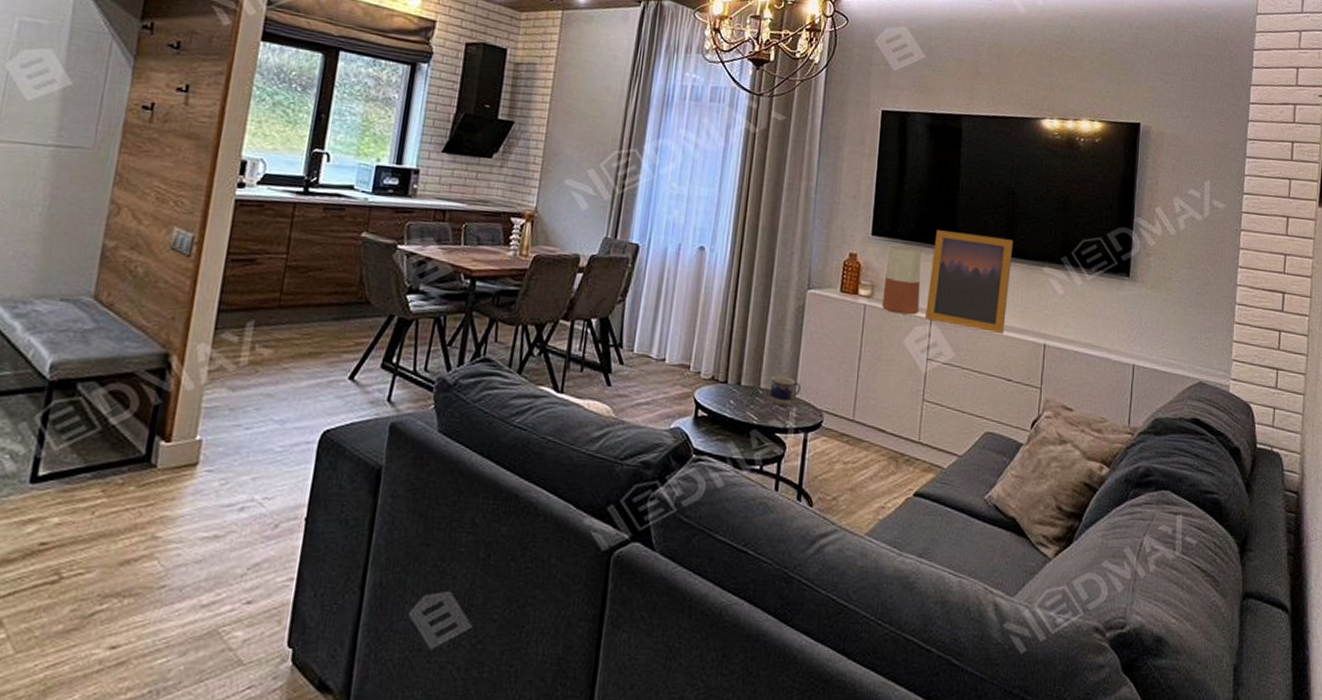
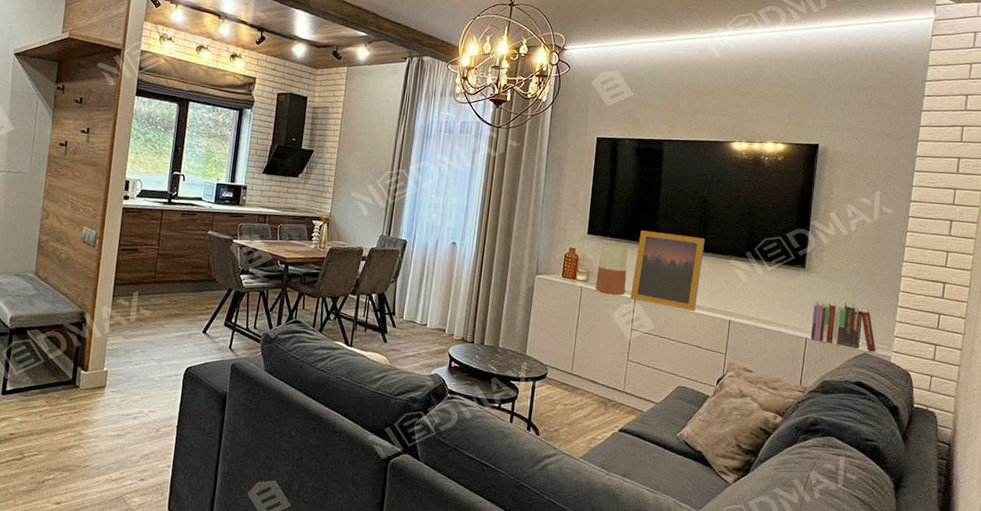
cup: present [769,375,801,407] -> none [506,338,530,362]
books: none [1138,317,1212,381] -> present [810,301,876,352]

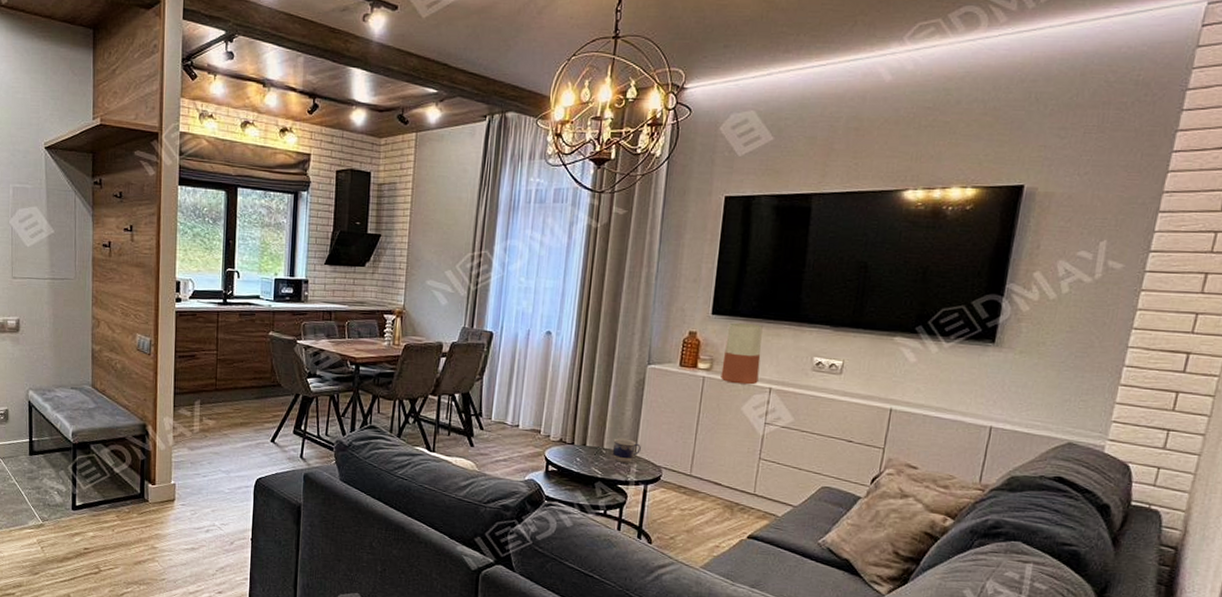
cup: none [506,338,530,362] -> present [612,438,641,464]
picture frame: present [630,230,705,312] -> none [764,306,863,401]
books: present [810,301,876,352] -> none [997,382,1085,442]

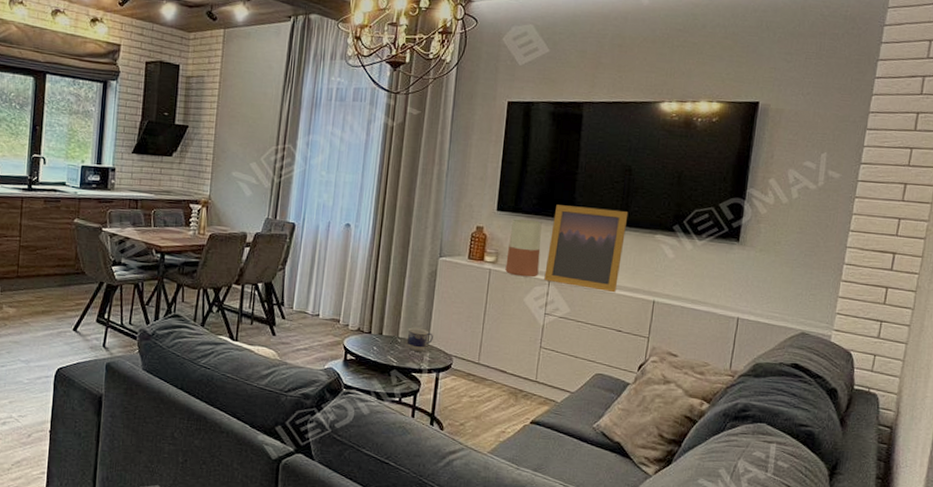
picture frame: none [764,306,863,401] -> present [544,204,629,293]

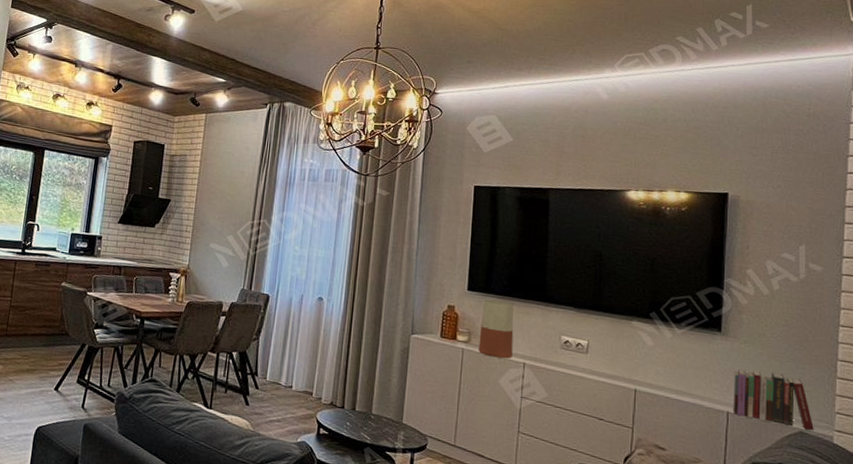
cup: present [406,327,433,353] -> none [380,404,407,431]
picture frame: present [544,204,629,293] -> none [519,287,602,379]
books: none [743,277,815,331] -> present [733,369,814,431]

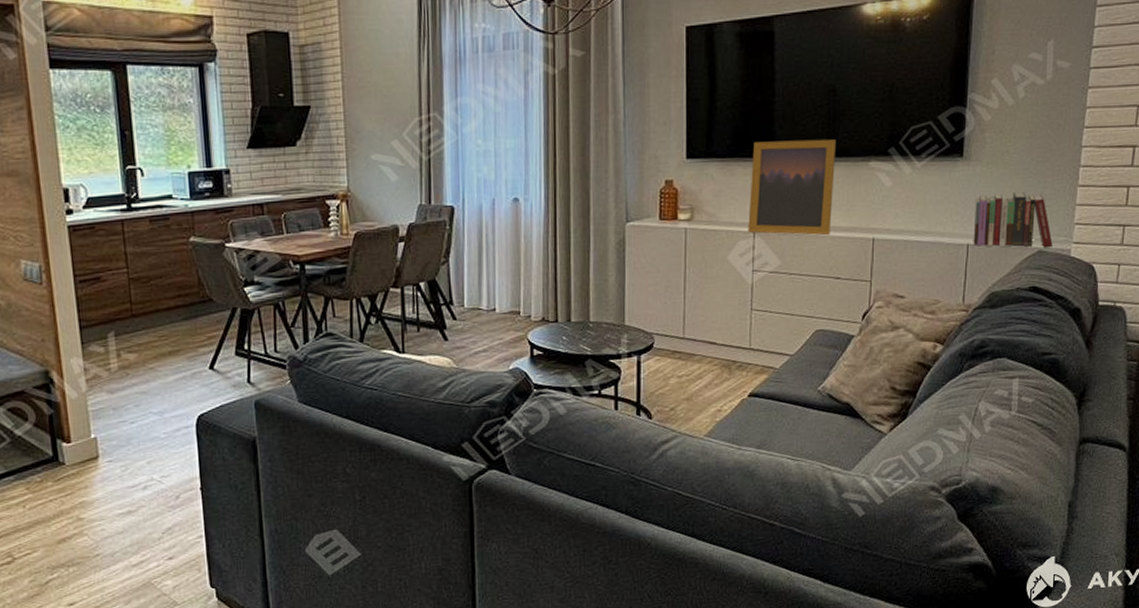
vase: present [478,299,514,359] -> none [703,164,741,232]
picture frame: none [519,287,602,379] -> present [748,139,837,236]

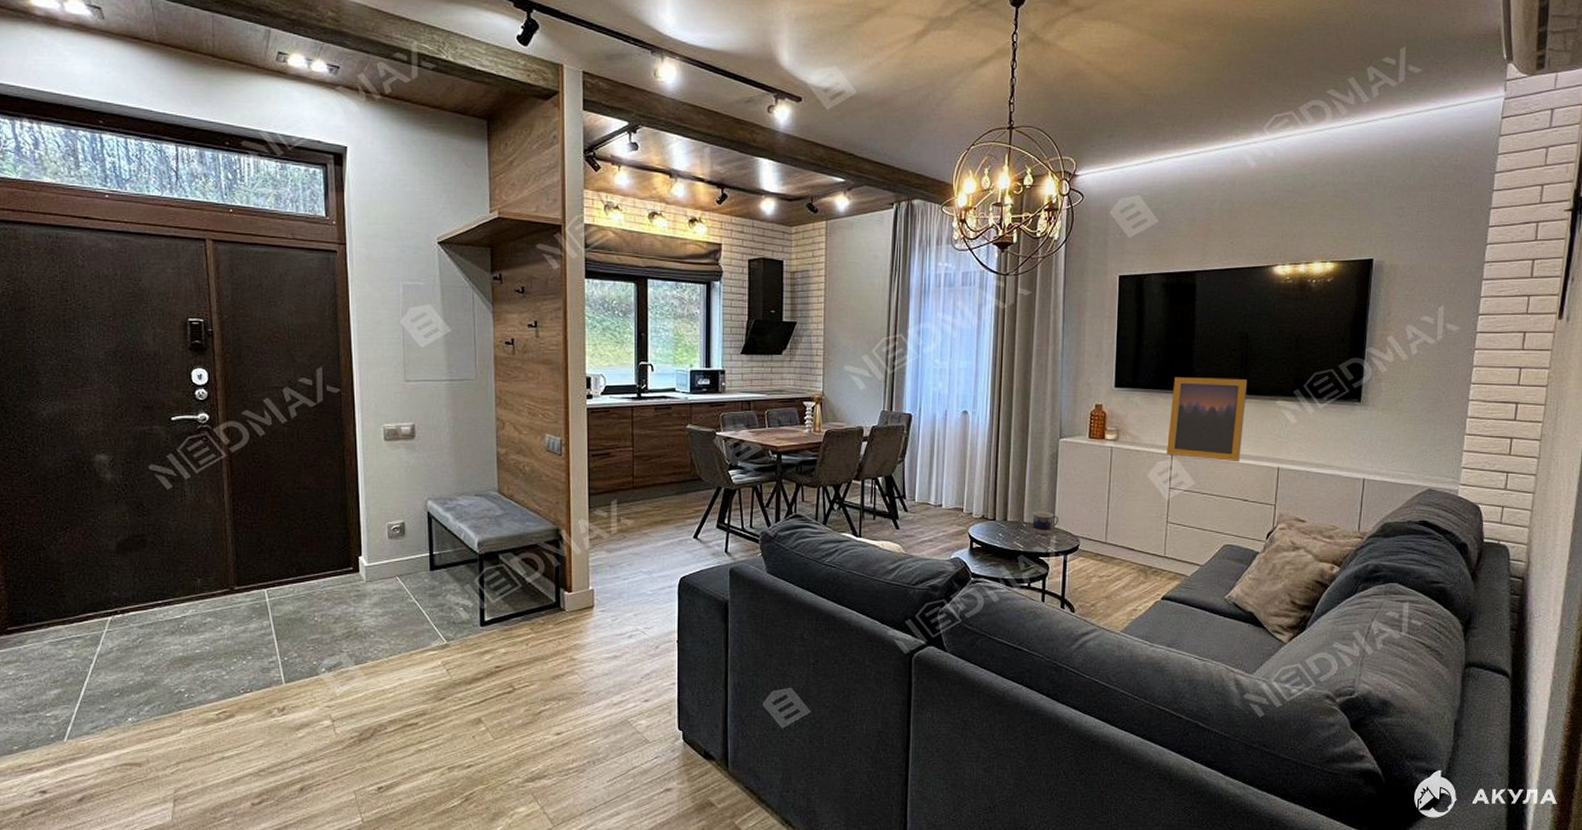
cup: none [599,307,629,336] -> present [1032,511,1058,536]
books: present [973,192,1053,248] -> none [1368,436,1442,487]

